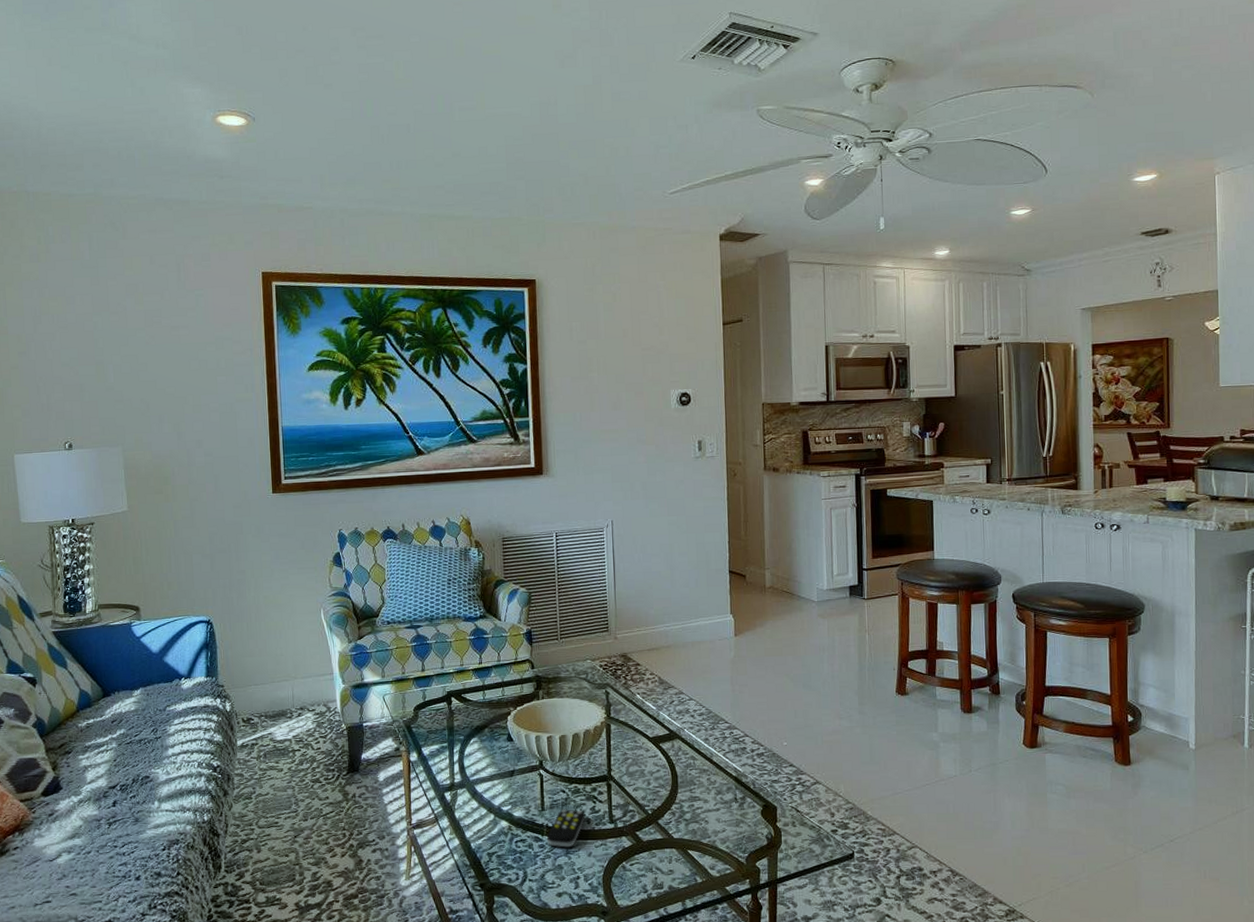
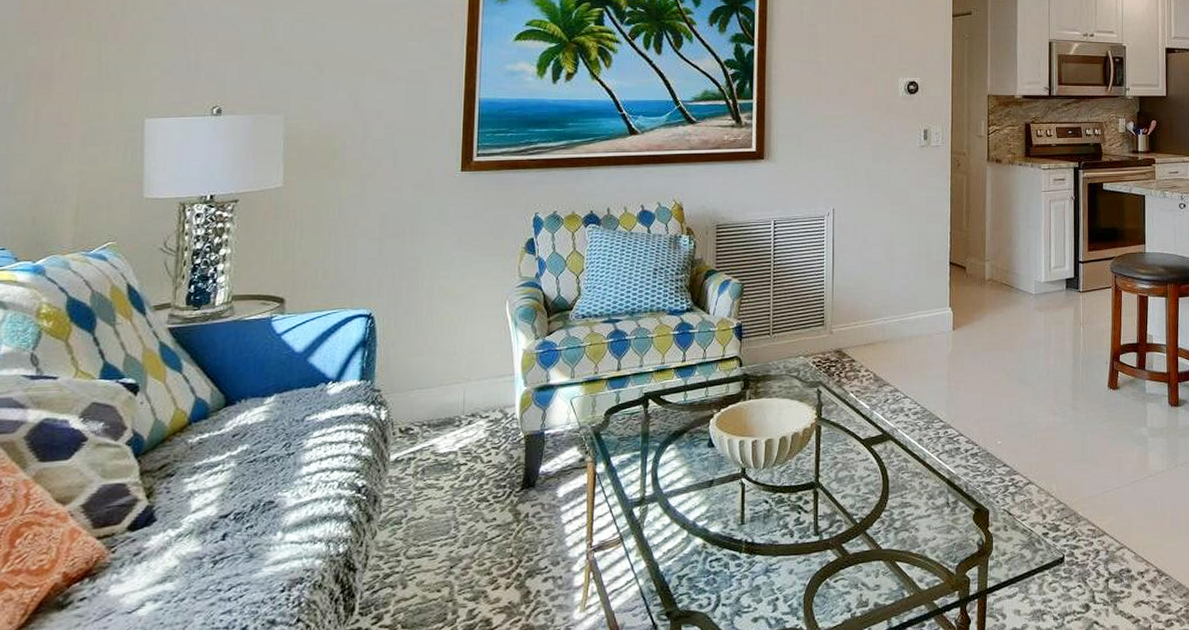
remote control: present [546,809,585,848] -> none [744,521,788,565]

